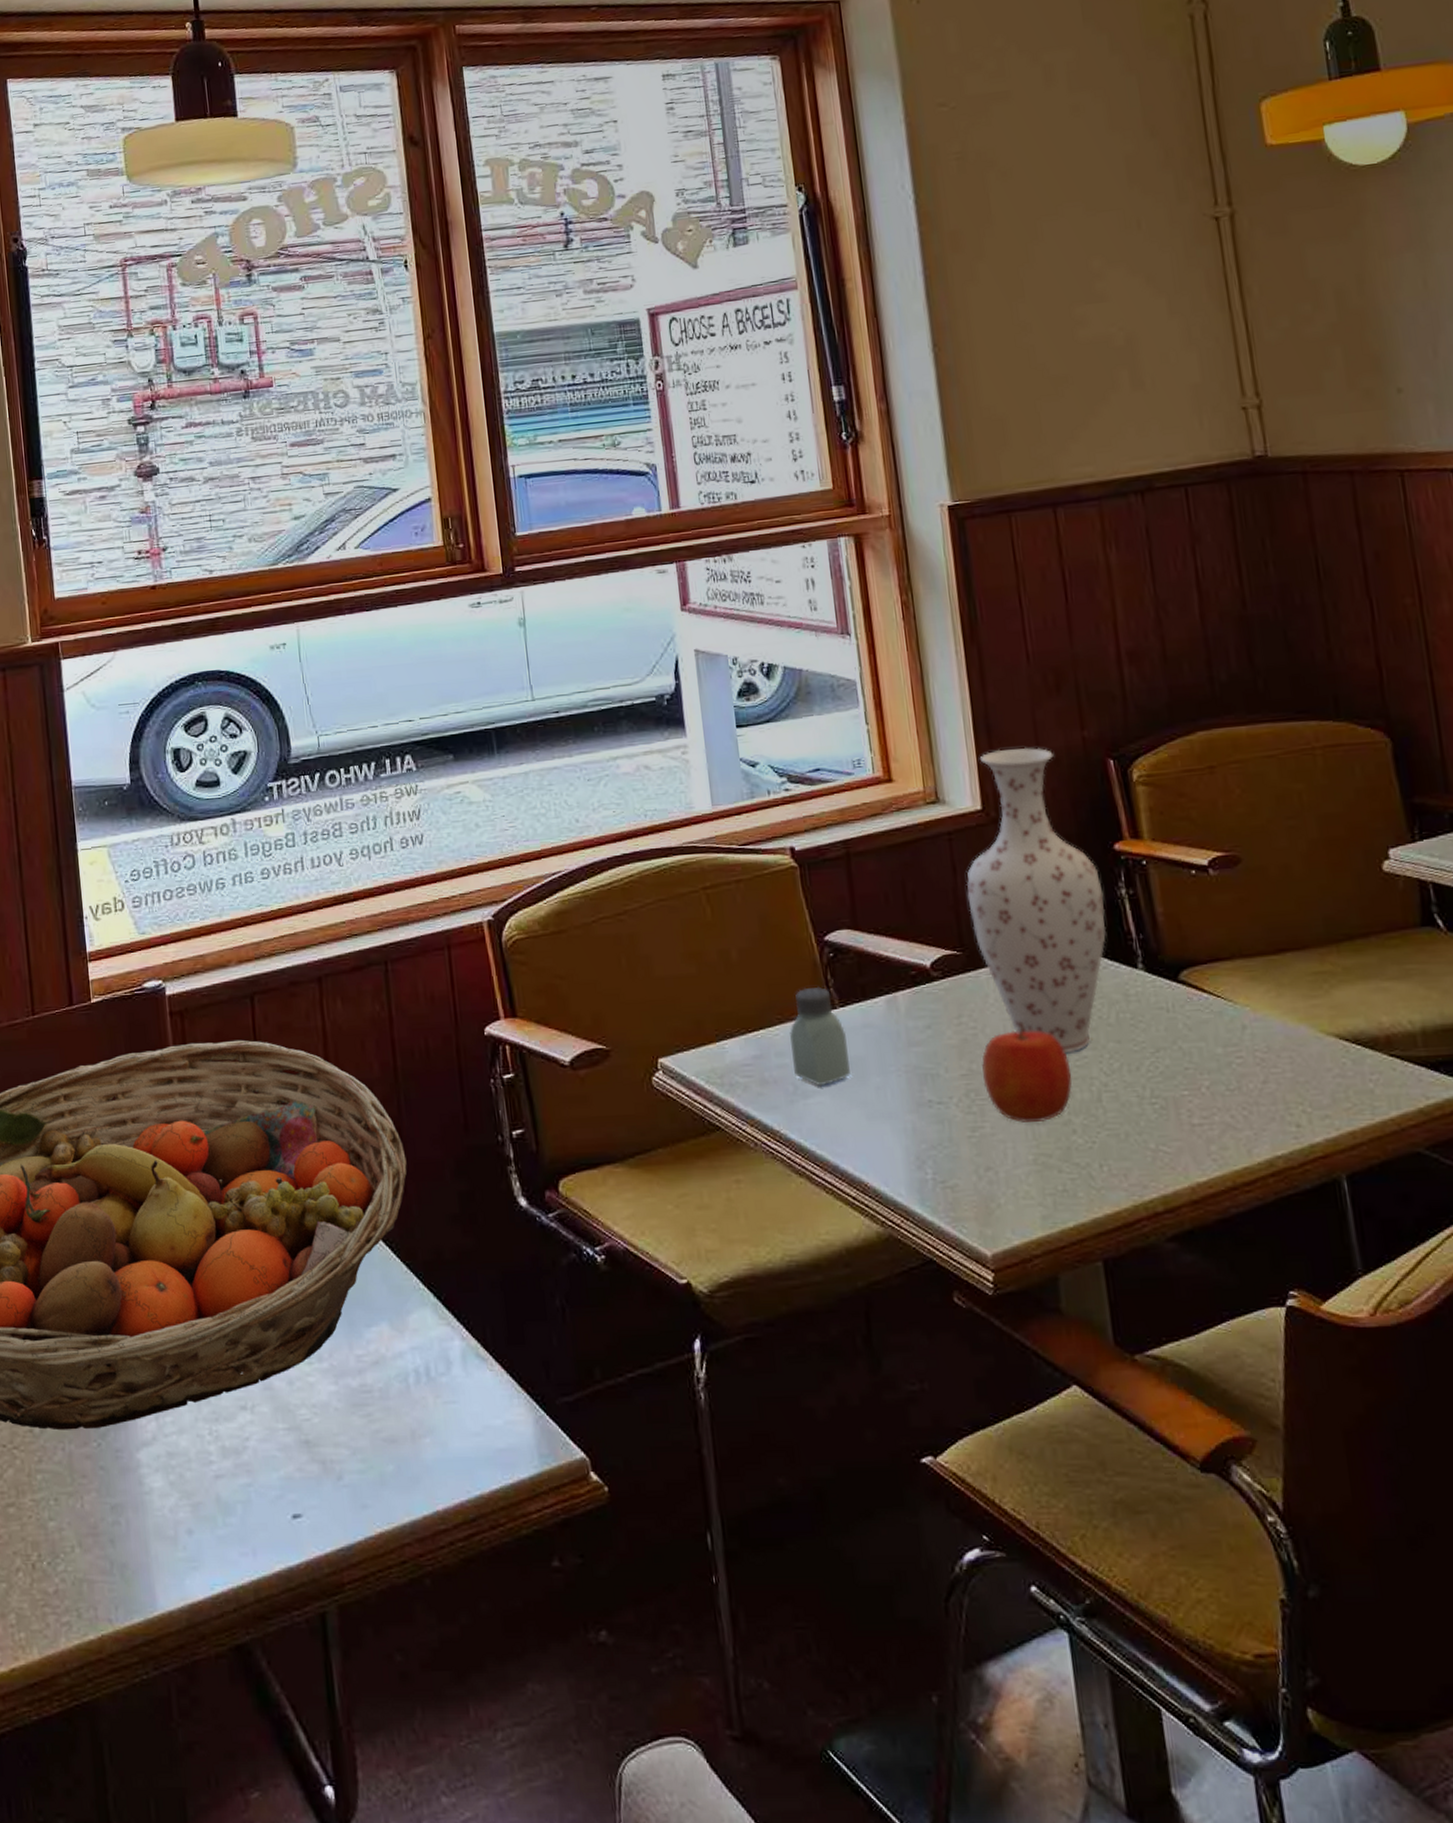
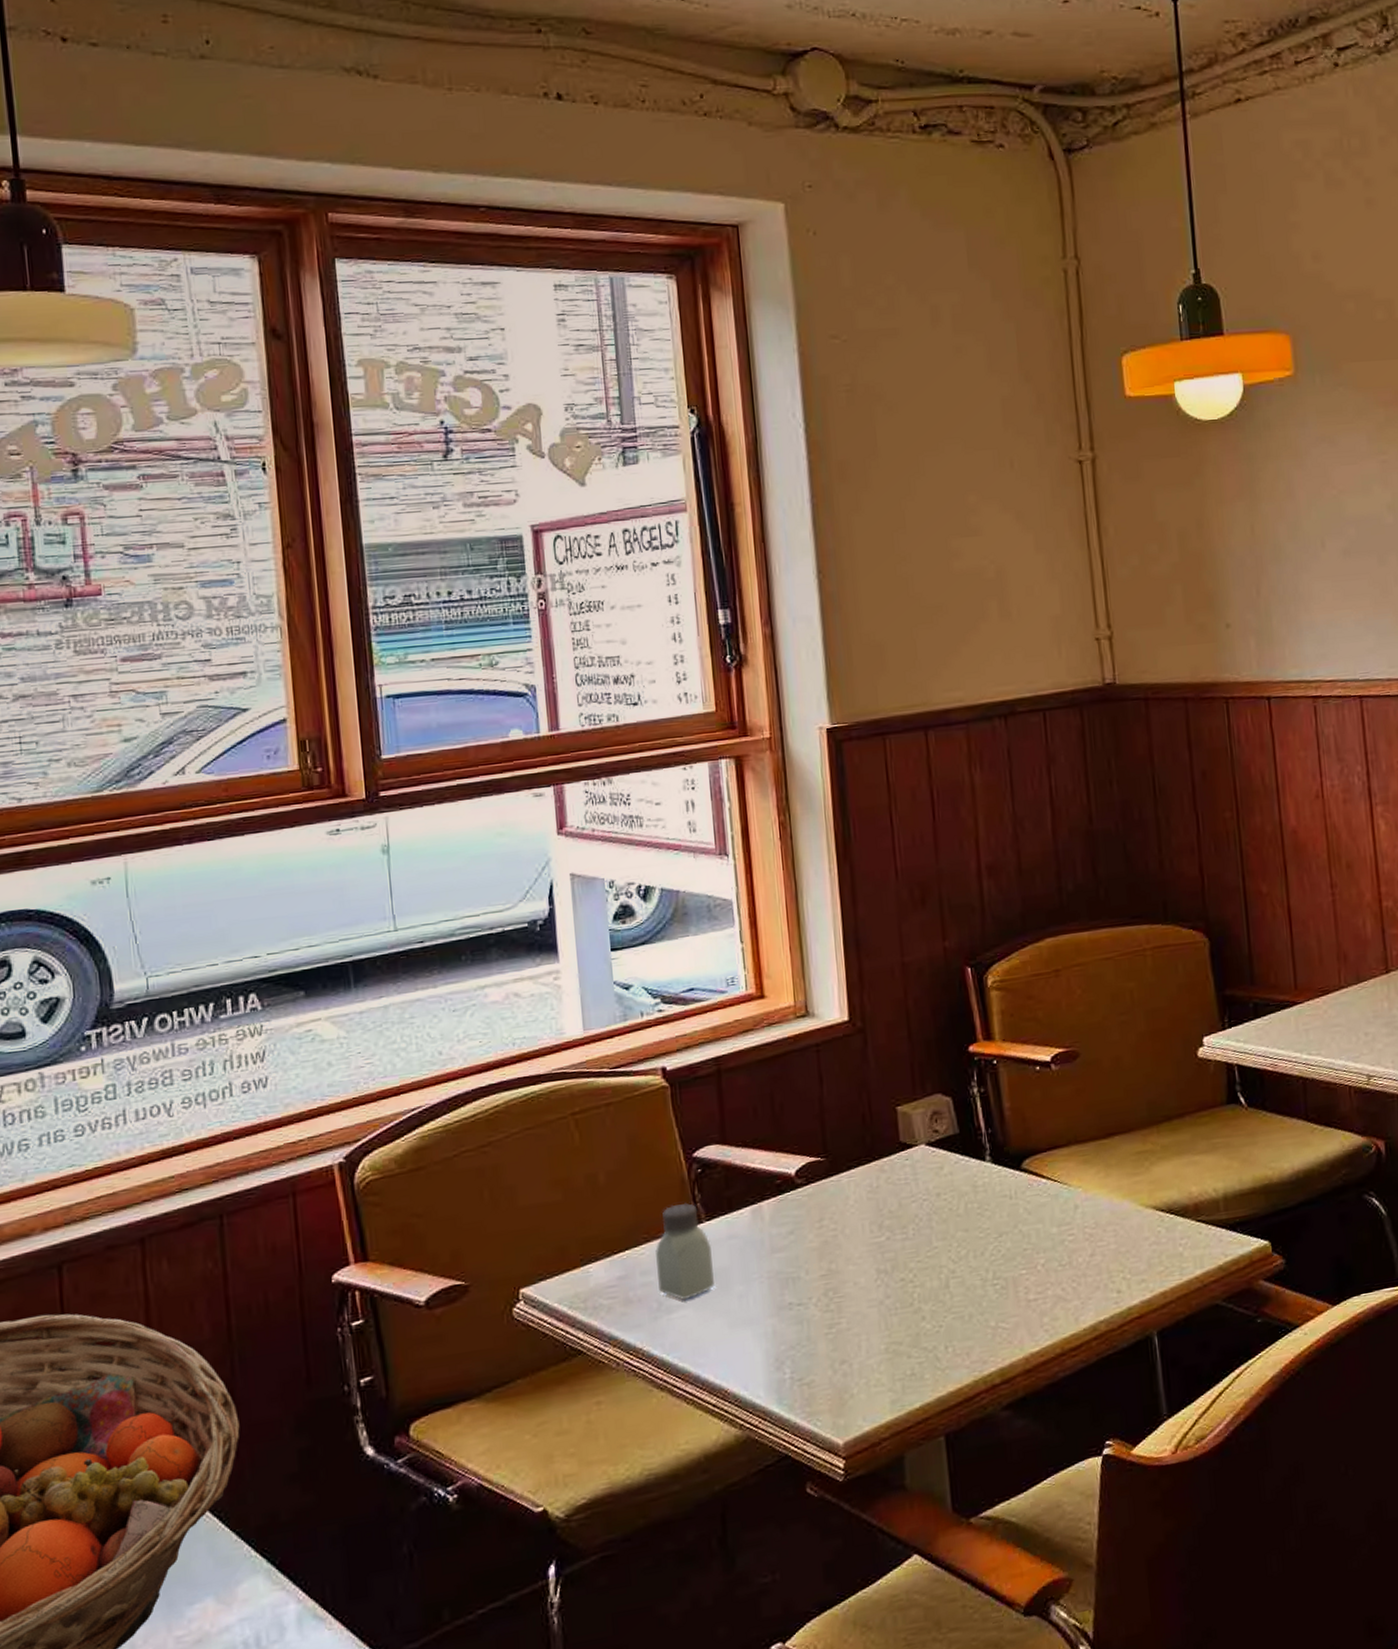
vase: present [966,747,1106,1054] -> none [831,959,958,1246]
apple: present [982,1021,1072,1122] -> none [841,1219,923,1315]

